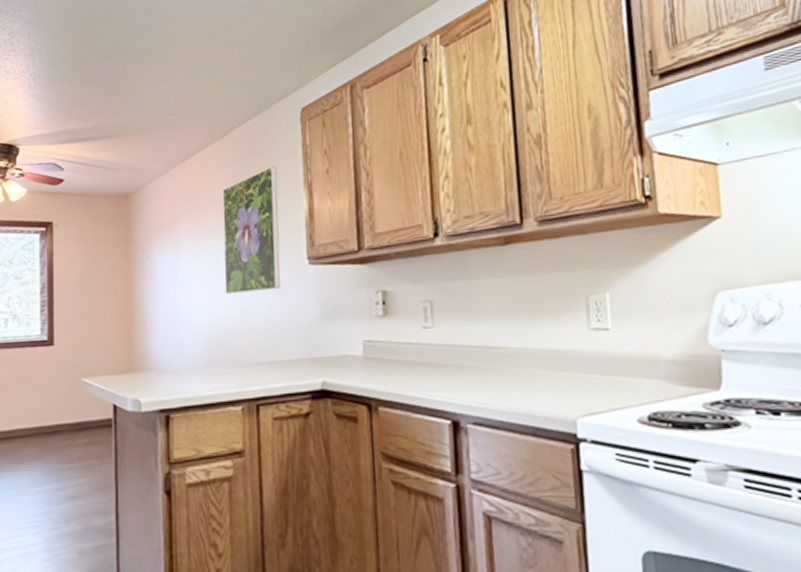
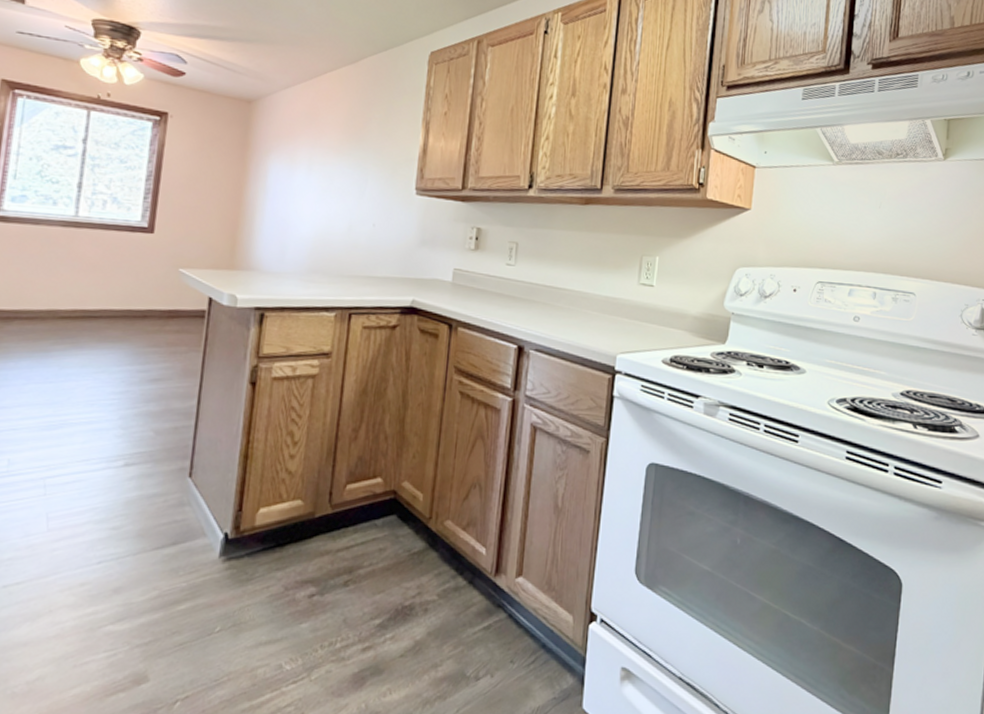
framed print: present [222,166,281,295] -> none [334,100,400,213]

